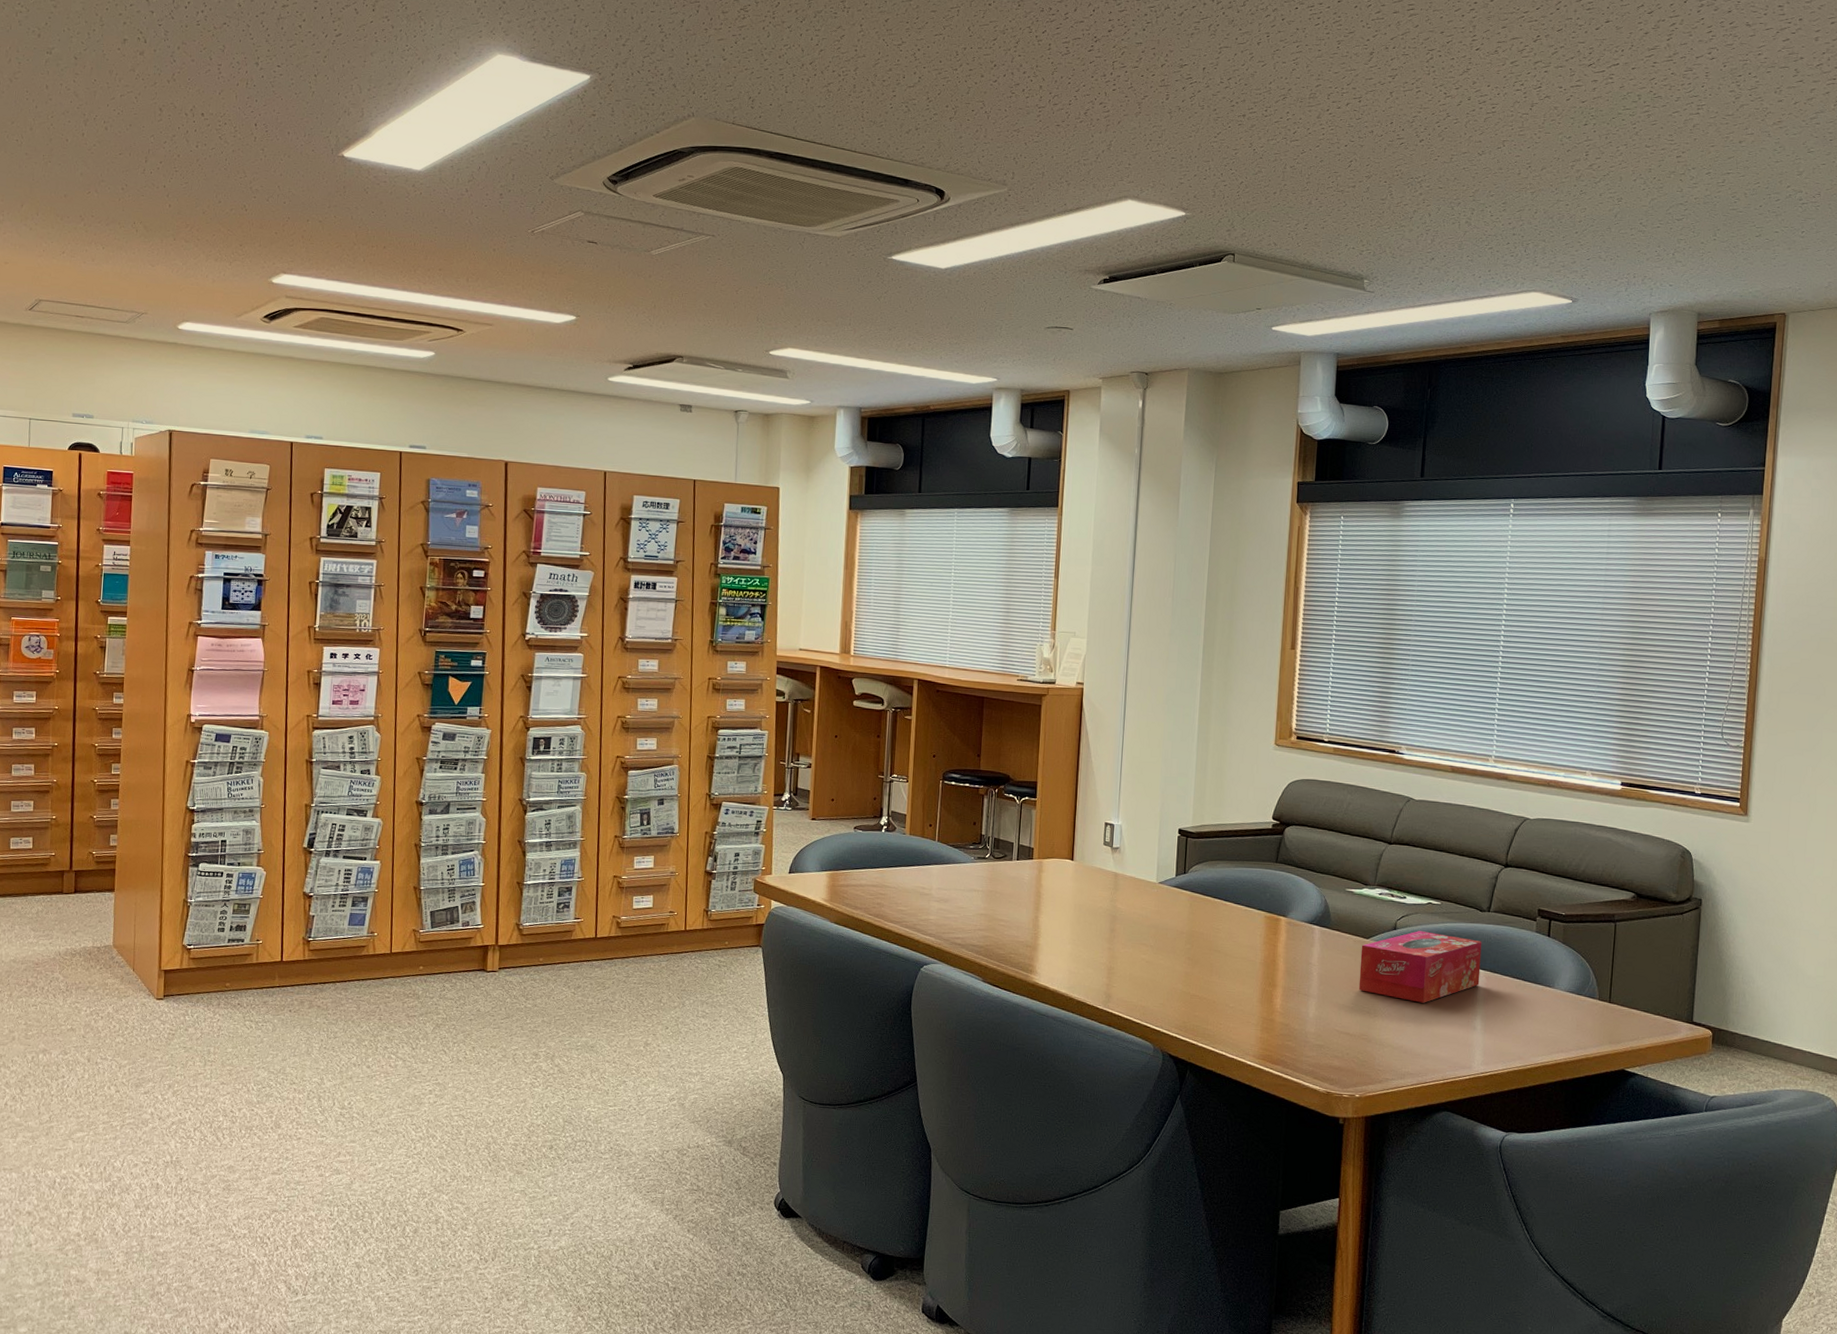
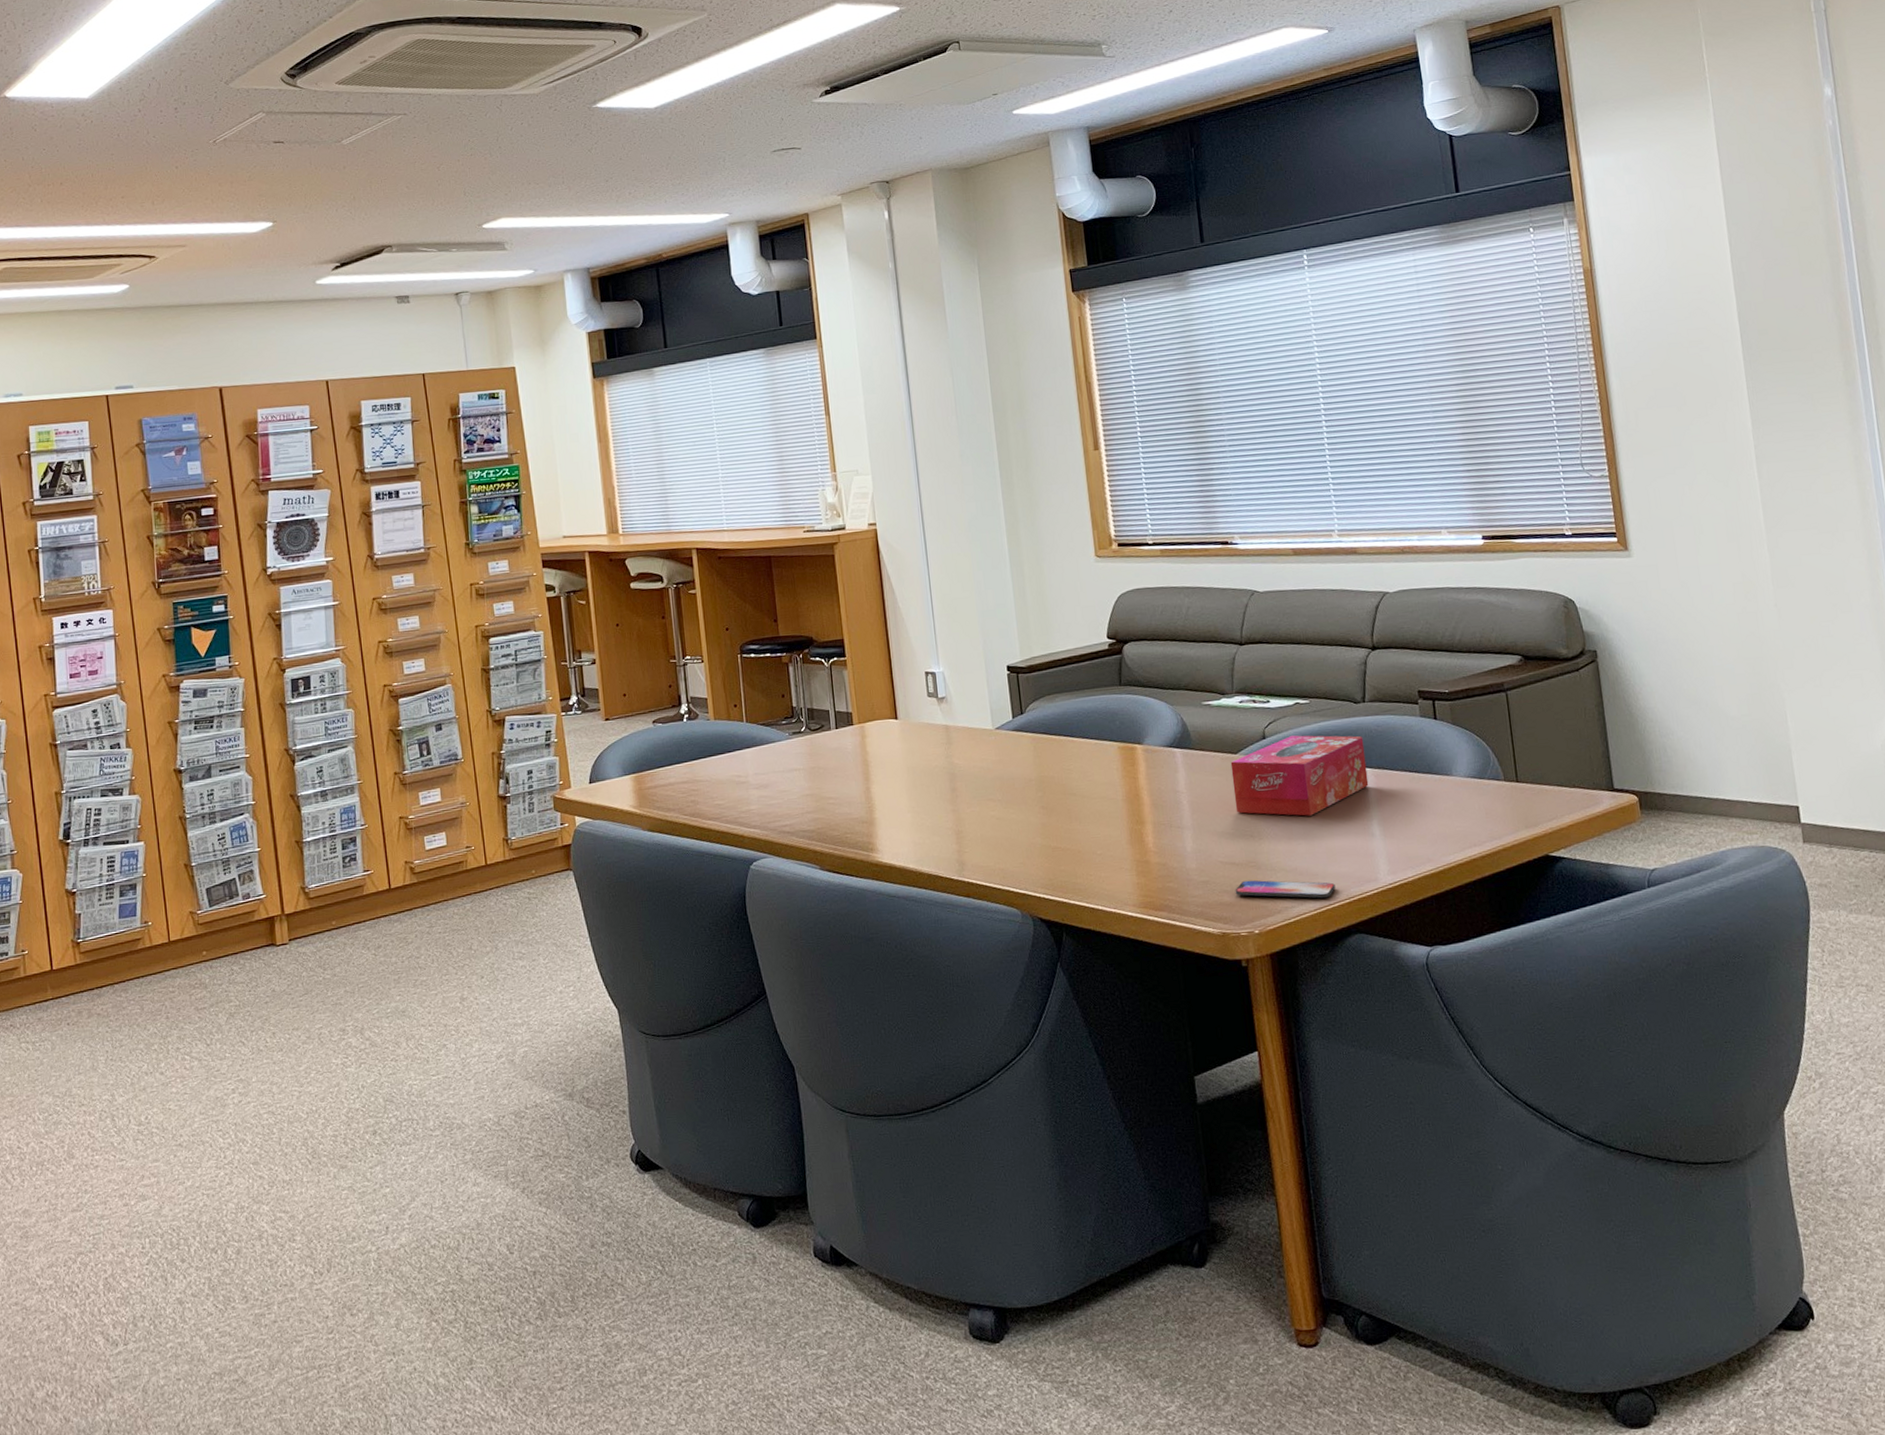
smartphone: none [1344,1050,1433,1076] -> present [1235,880,1336,899]

